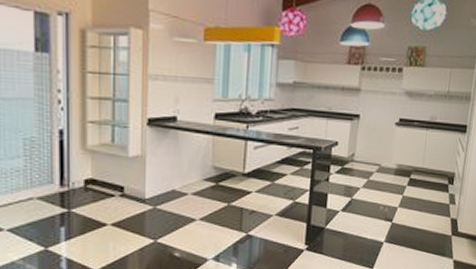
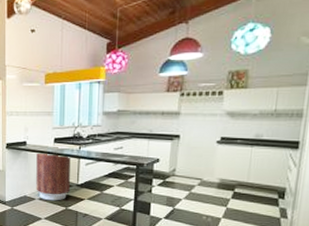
trash can: none [189,123,236,196] -> present [36,146,71,201]

